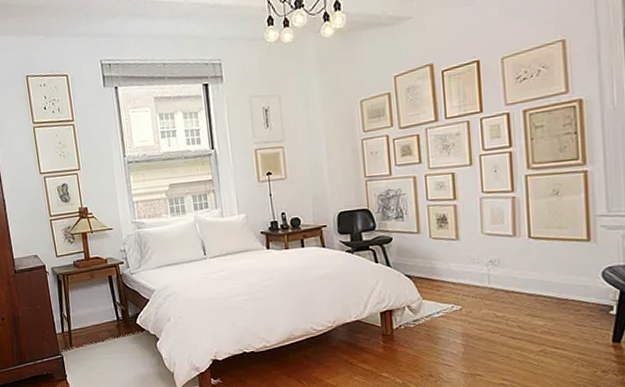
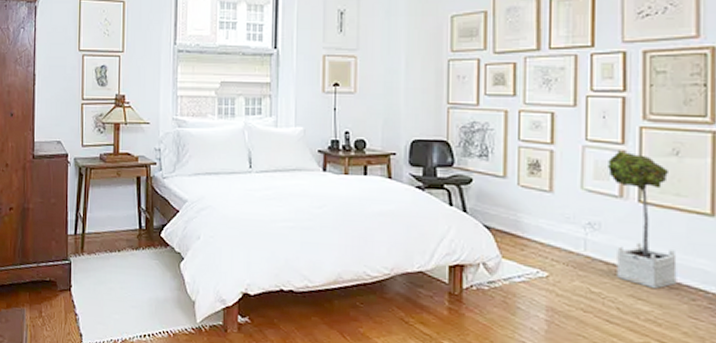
potted tree: none [501,197,564,307] -> present [606,150,677,290]

